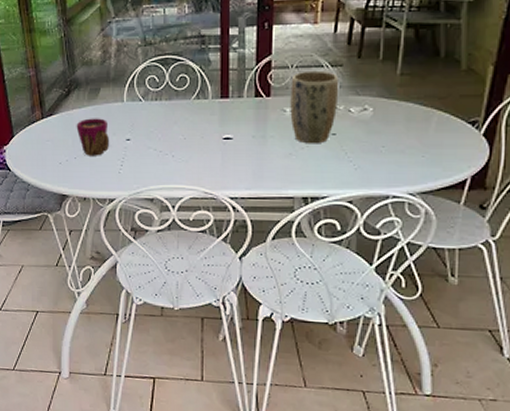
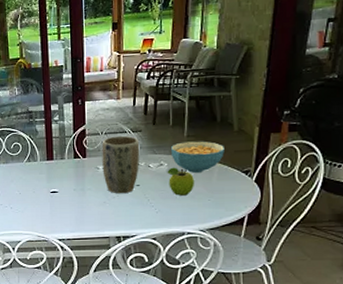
fruit: none [372,113,406,149] -> present [167,167,194,196]
cereal bowl: none [379,81,447,121] -> present [171,141,224,173]

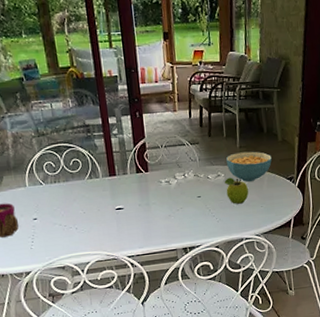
plant pot: present [102,135,140,194] -> none [162,148,199,206]

